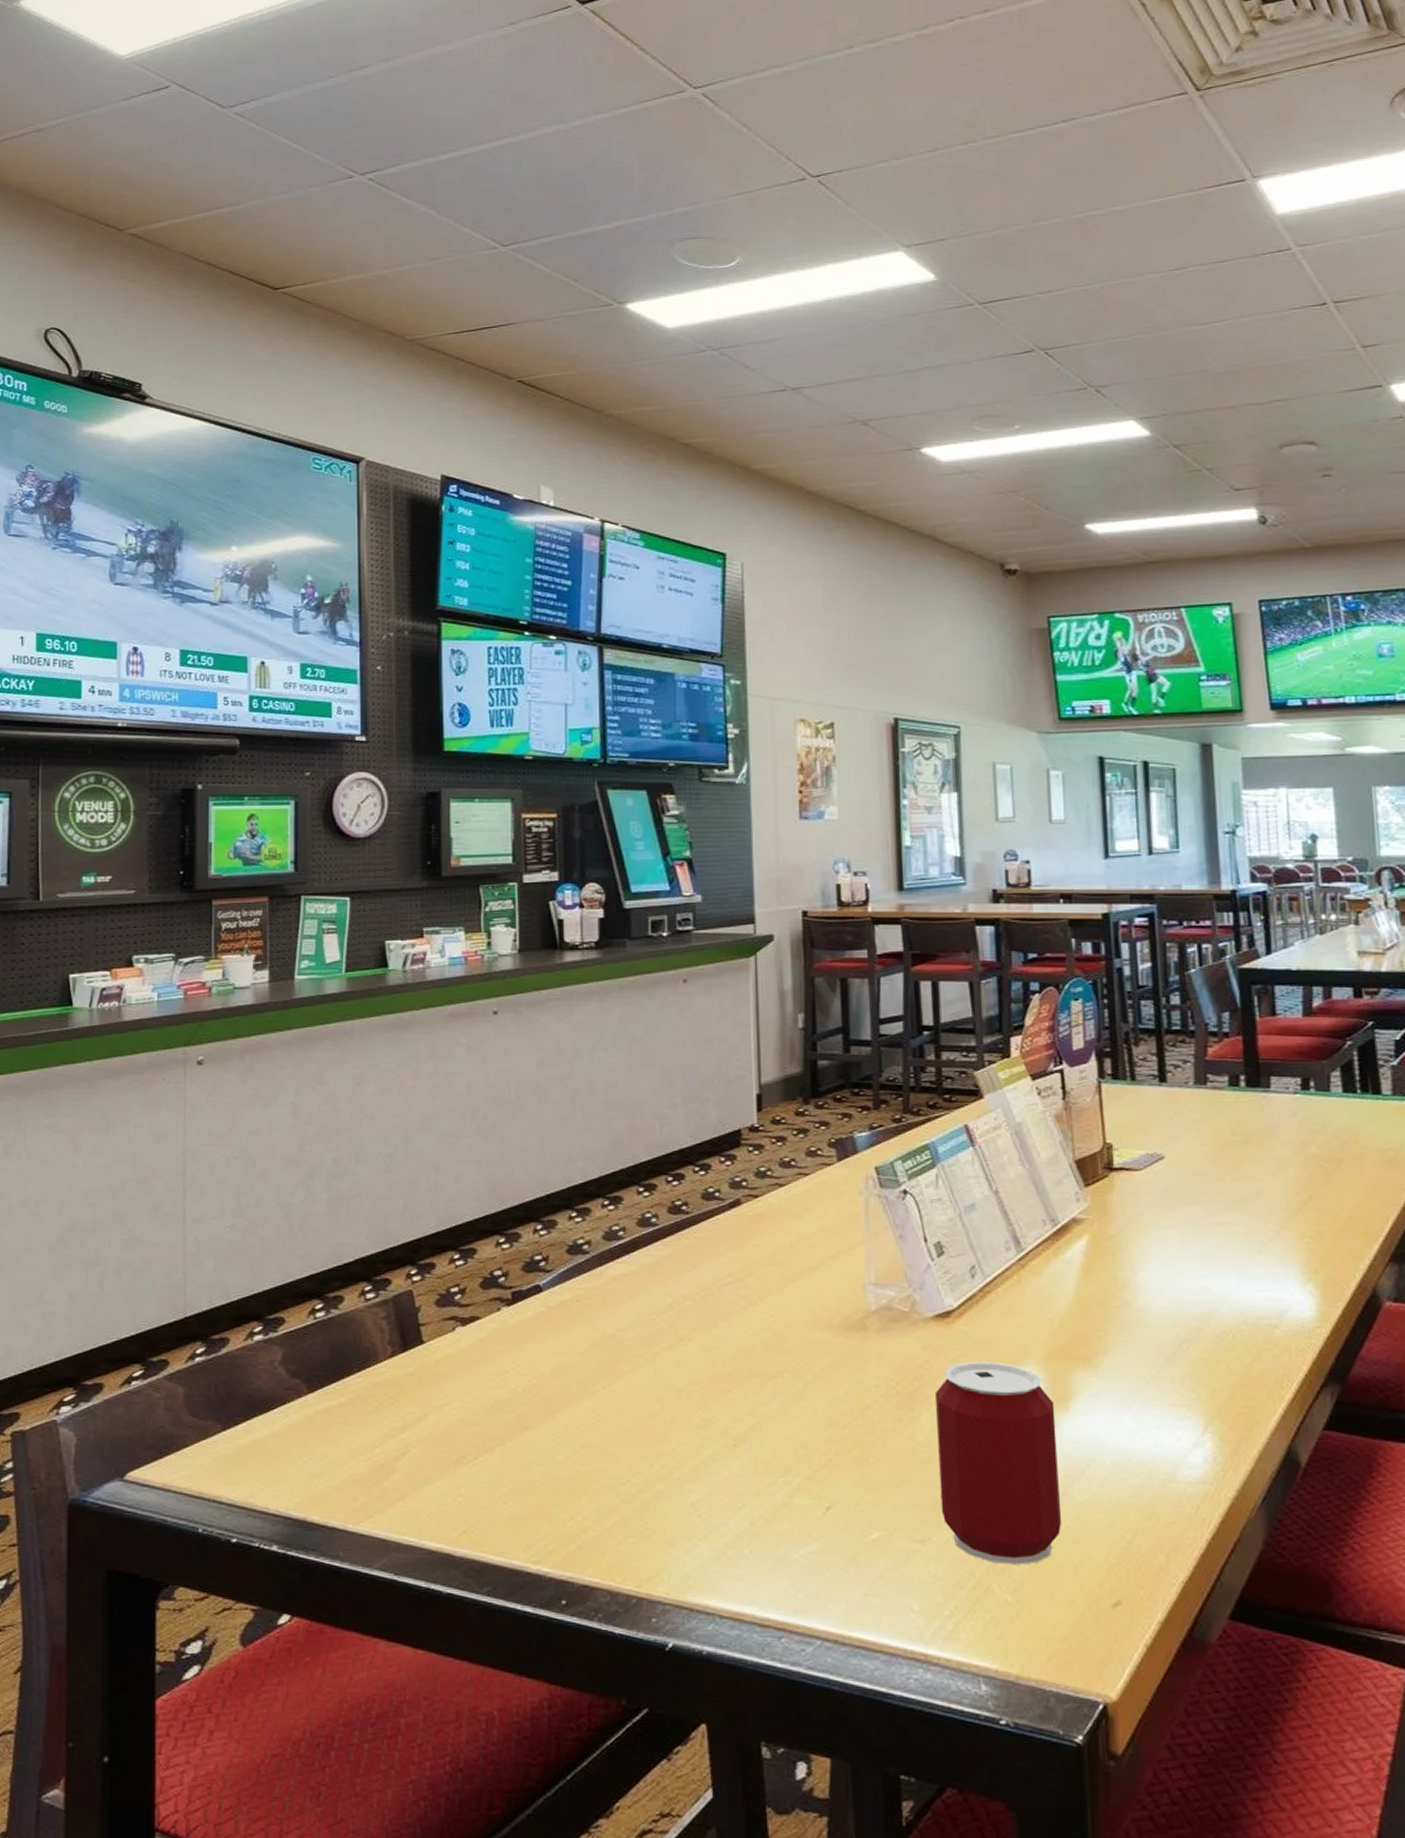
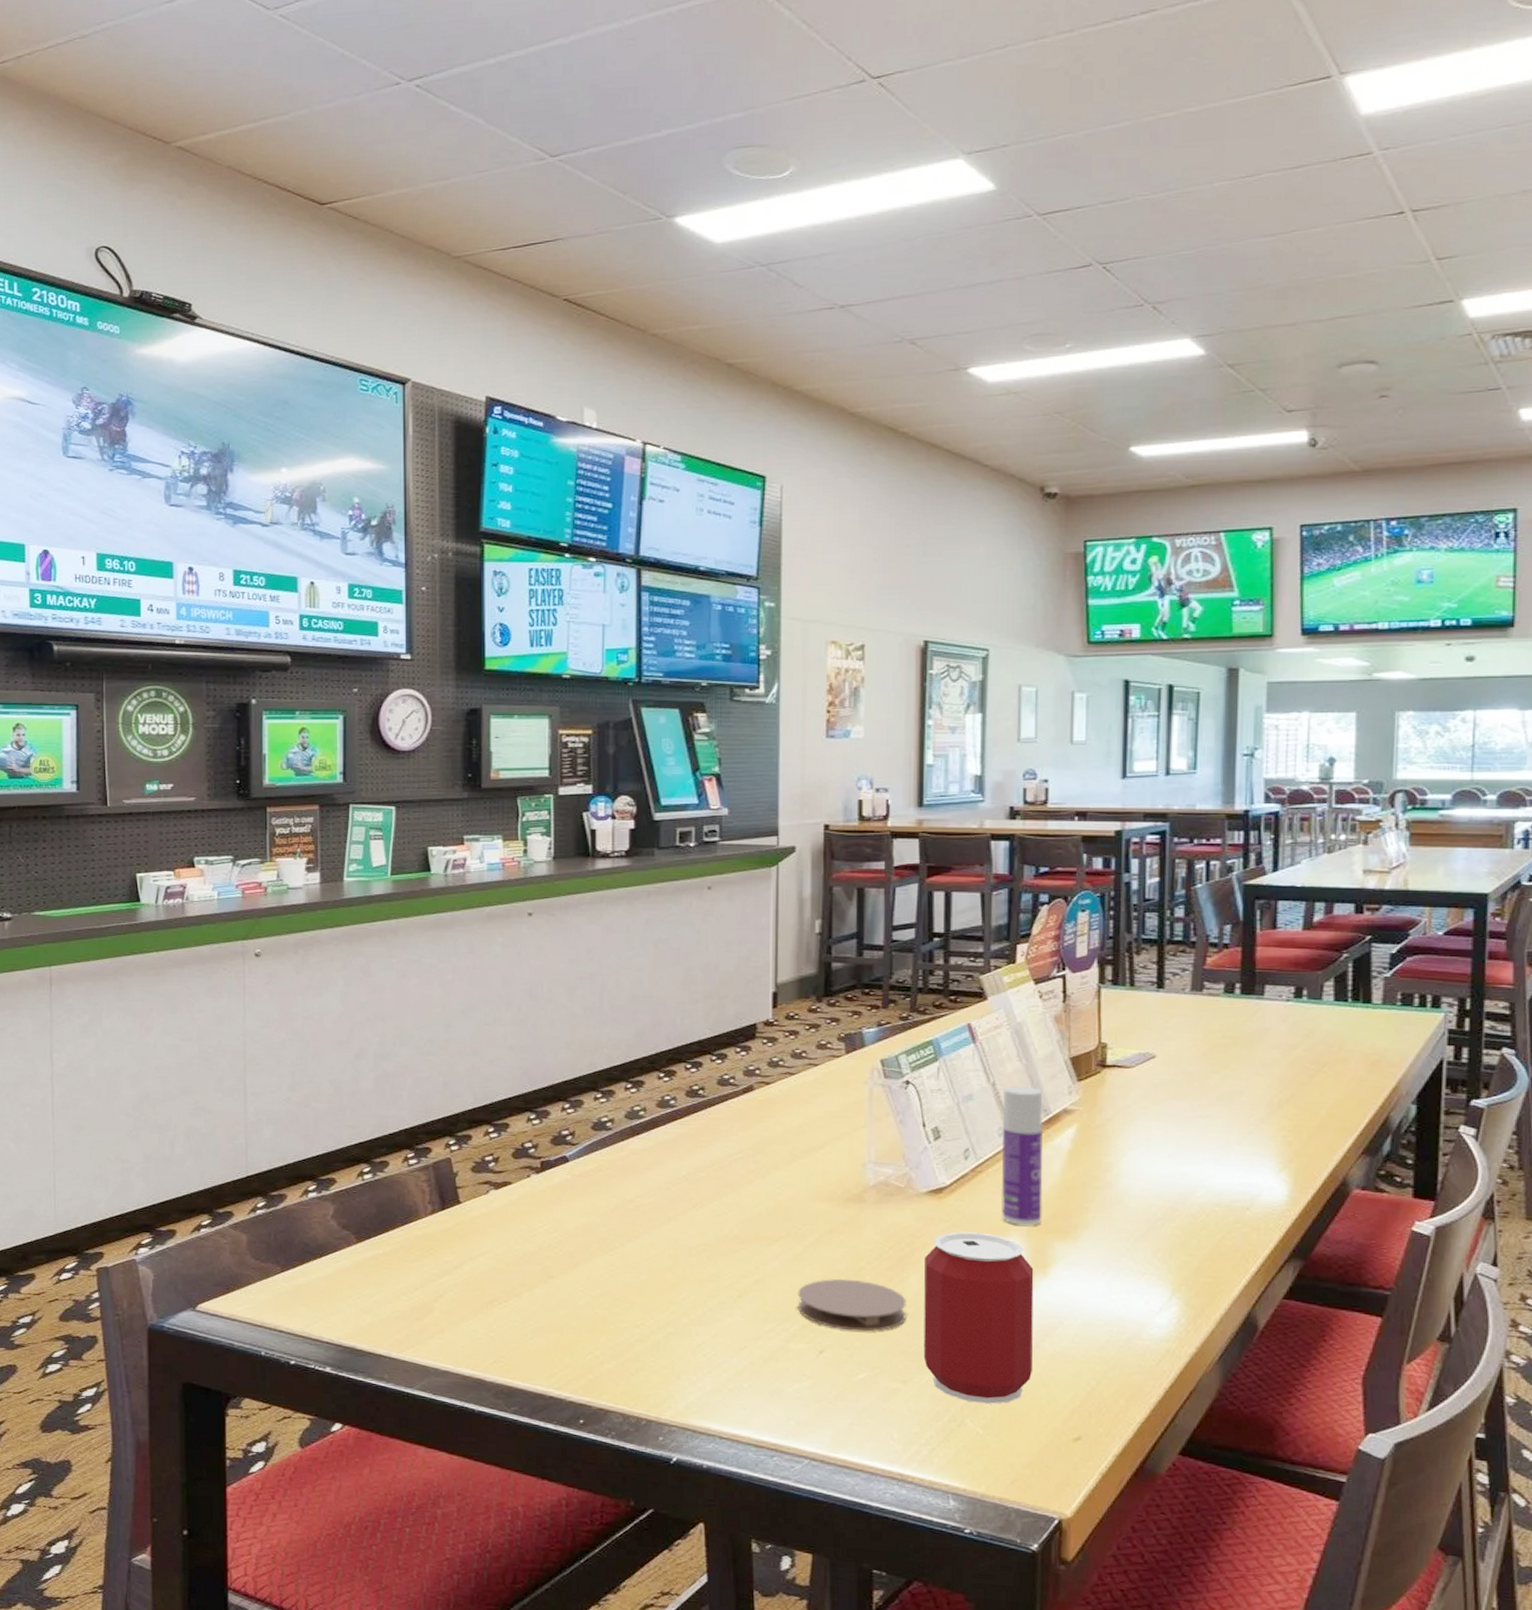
coaster: none [799,1421,920,1483] -> present [798,1279,907,1332]
bottle: none [1006,1194,1059,1353] -> present [1001,1086,1044,1226]

